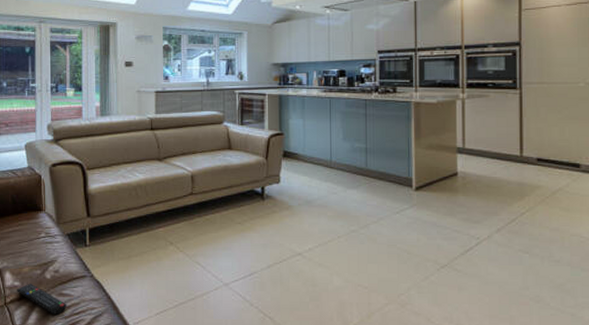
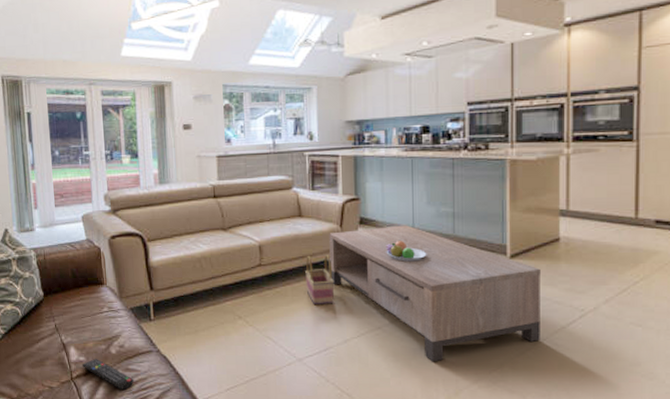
basket: none [233,185,260,231] -> present [305,255,334,304]
coffee table: none [255,159,443,287] -> present [329,225,542,362]
fruit bowl: none [306,172,343,192] -> present [386,239,427,262]

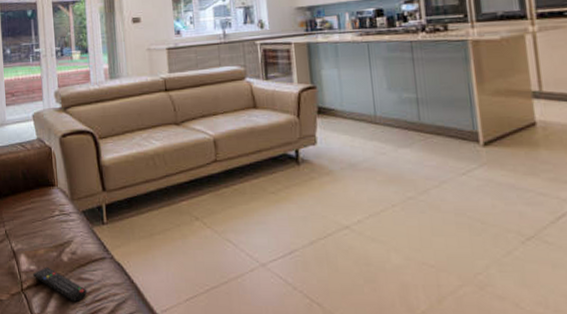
basket: present [305,255,334,304] -> none [263,148,296,202]
coffee table: present [329,225,542,362] -> none [286,113,528,265]
fruit bowl: present [386,239,427,262] -> none [347,129,393,153]

